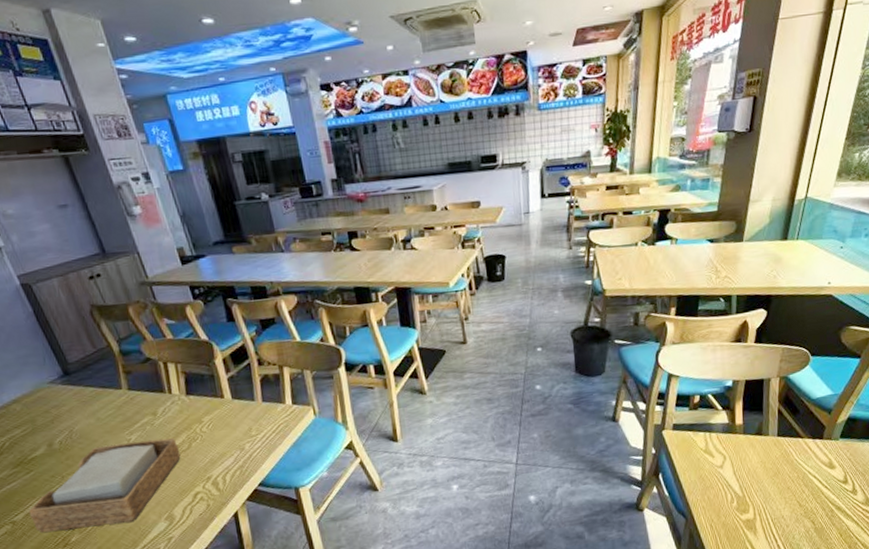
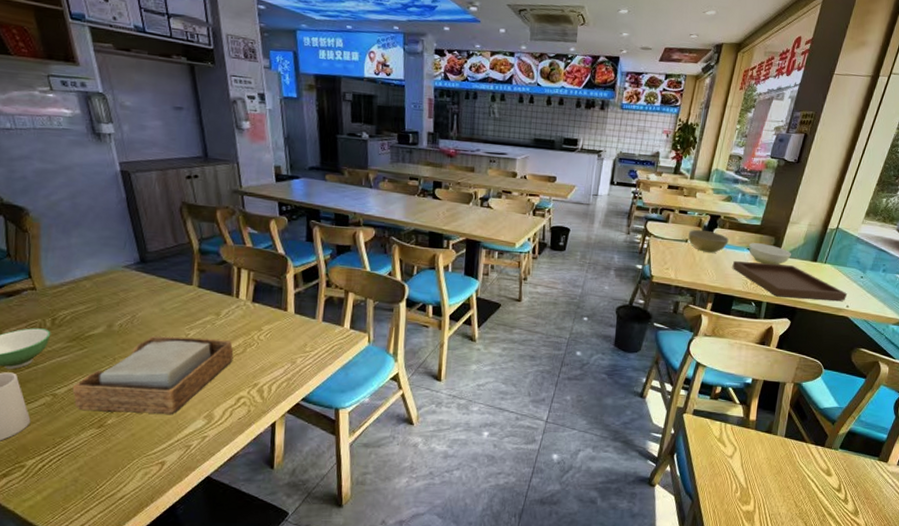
bowl: none [637,228,684,253] -> present [688,229,729,253]
tray: none [692,249,828,287] -> present [732,260,848,301]
bowl: none [708,230,758,254] -> present [749,243,792,266]

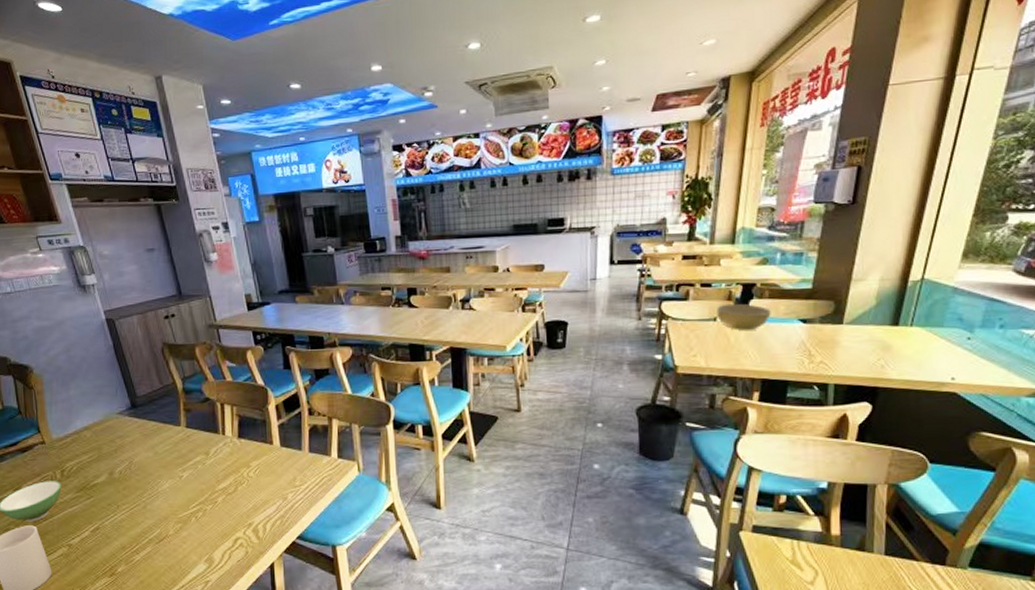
napkin holder: present [72,335,234,415] -> none [84,479,226,561]
tray: present [732,260,848,301] -> none [780,334,951,376]
bowl: present [749,243,792,266] -> none [800,311,862,337]

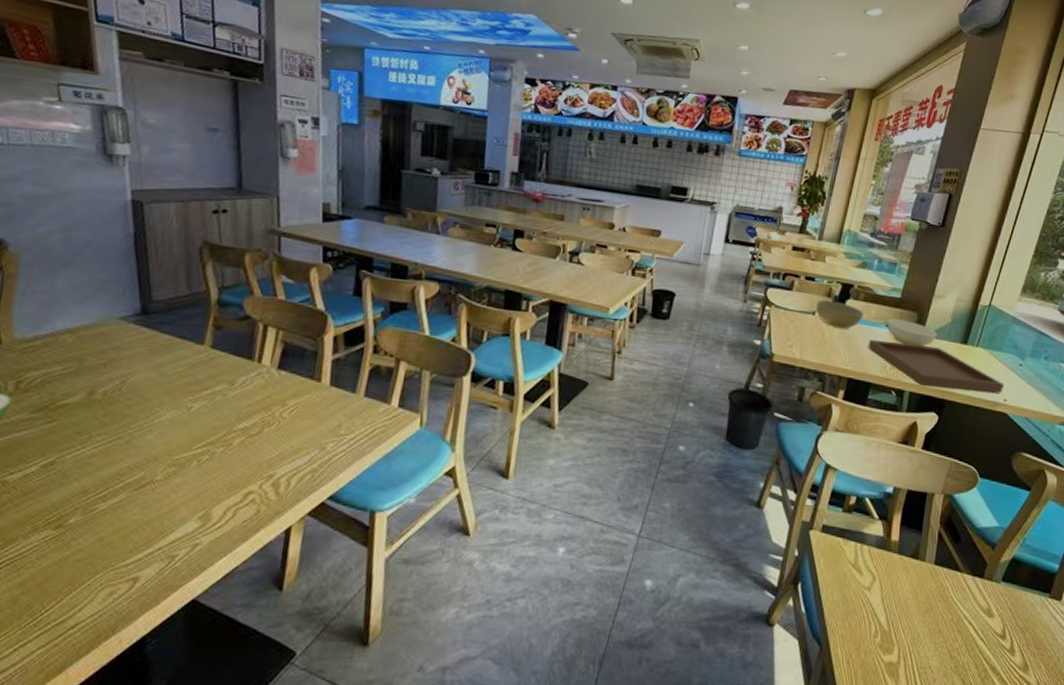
tray: none [780,334,951,376] -> present [868,339,1005,393]
bowl: none [800,311,862,337] -> present [887,318,938,347]

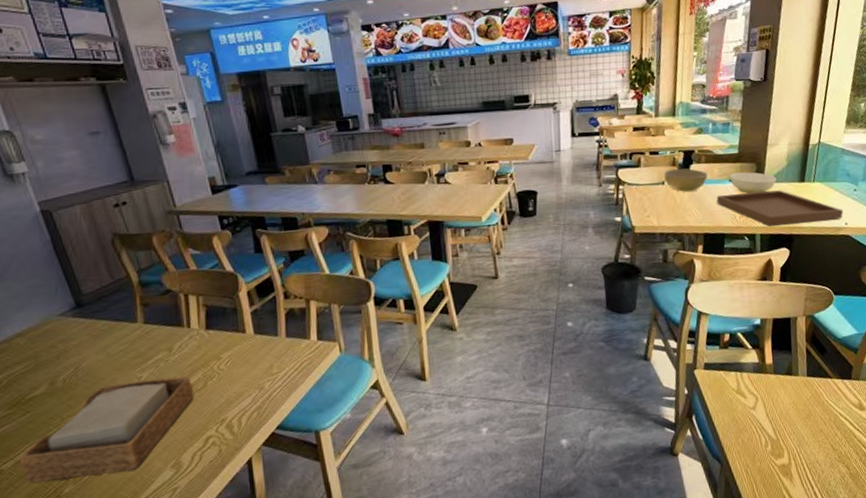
napkin holder: none [28,407,248,514] -> present [19,376,195,484]

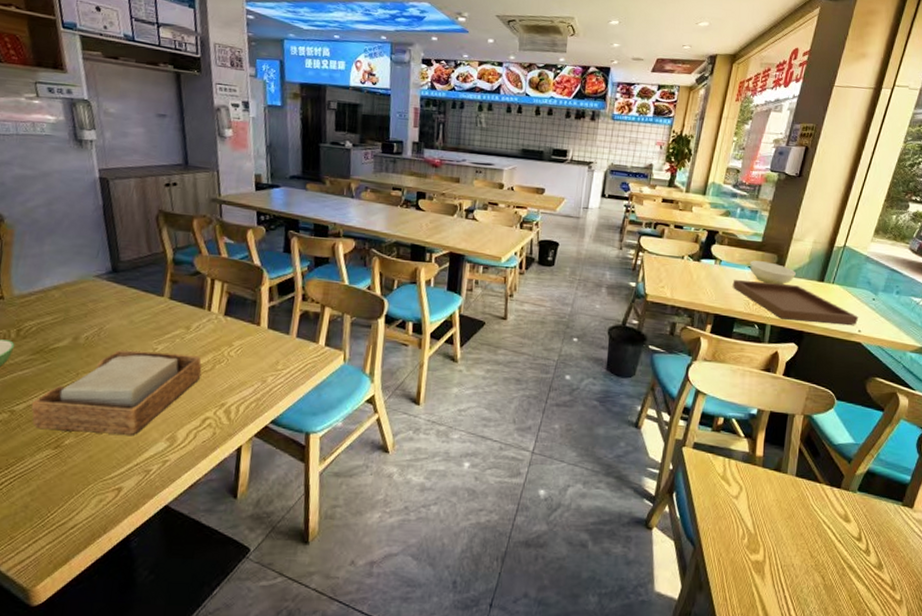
bowl: present [664,168,708,192] -> none [685,245,728,271]

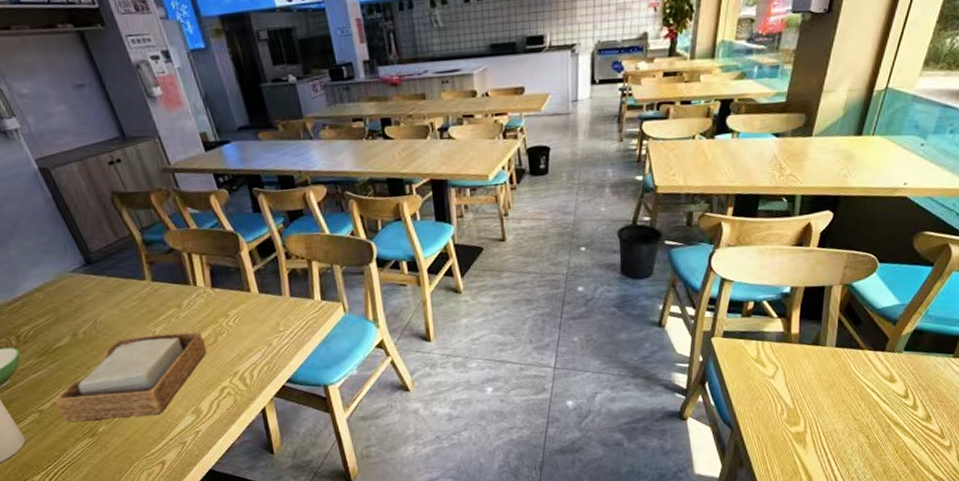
tray: present [732,279,859,325] -> none [754,145,905,186]
bowl: present [750,260,797,285] -> none [773,124,829,150]

